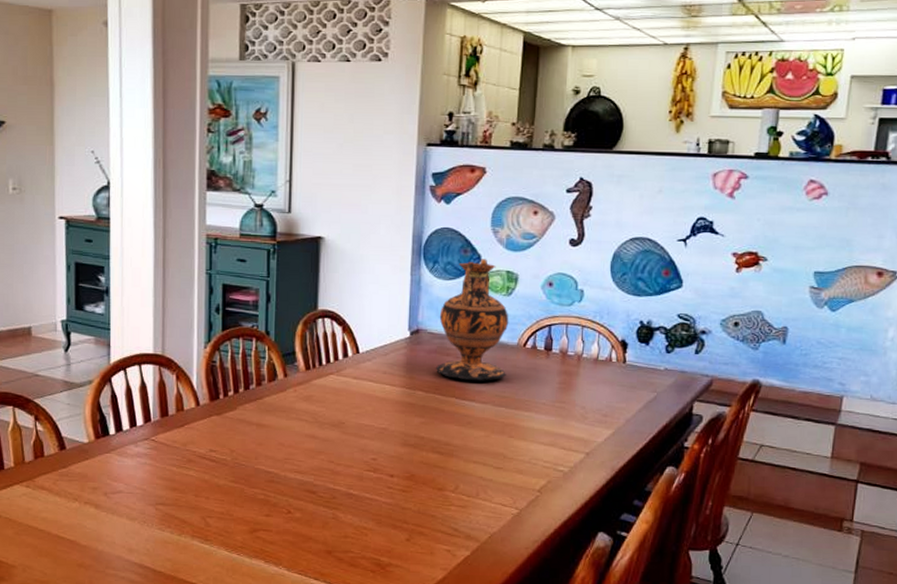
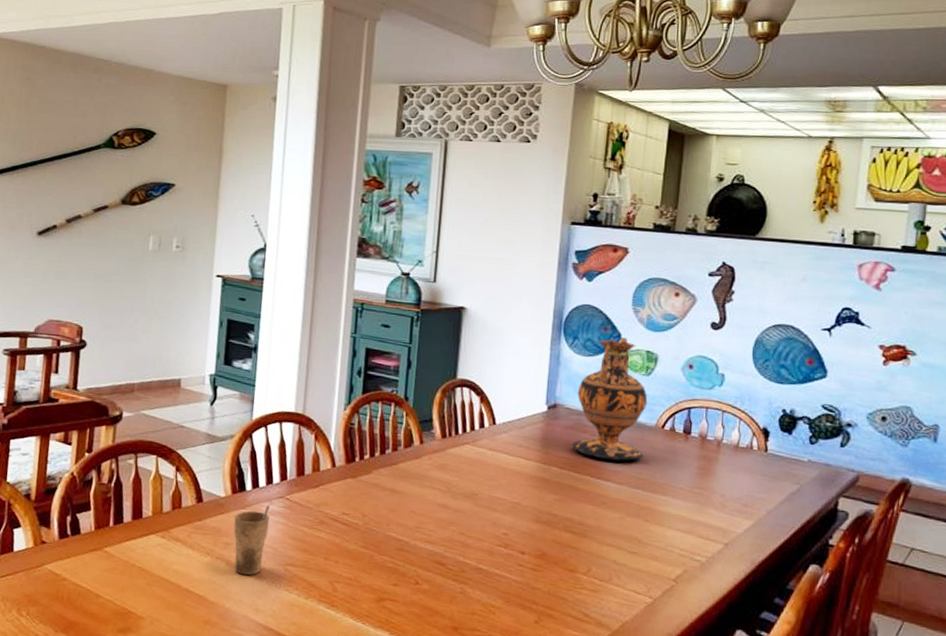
cup: none [100,447,136,518] -> present [233,505,270,576]

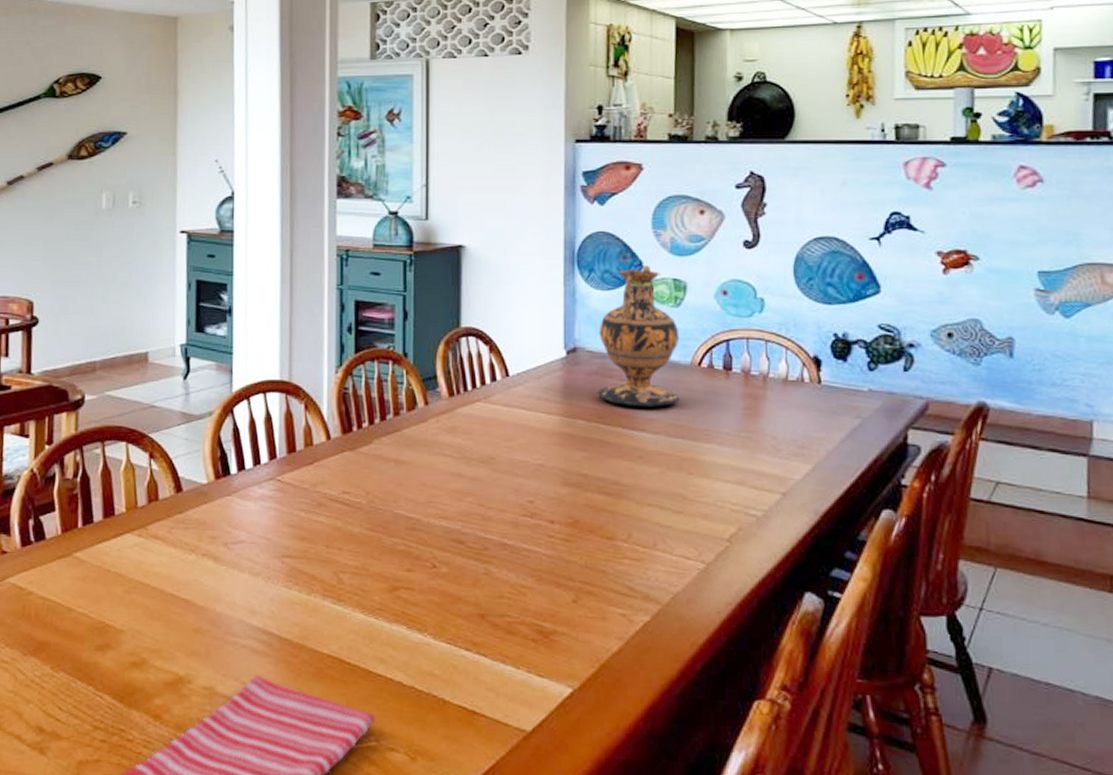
cup: present [233,505,270,576] -> none [220,489,260,573]

